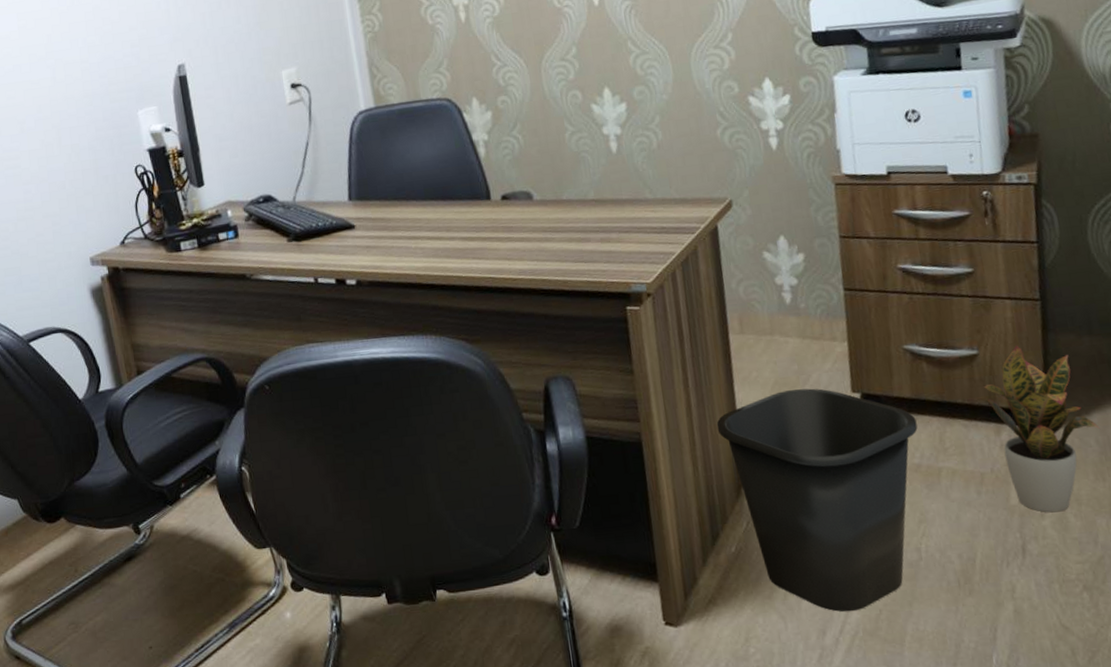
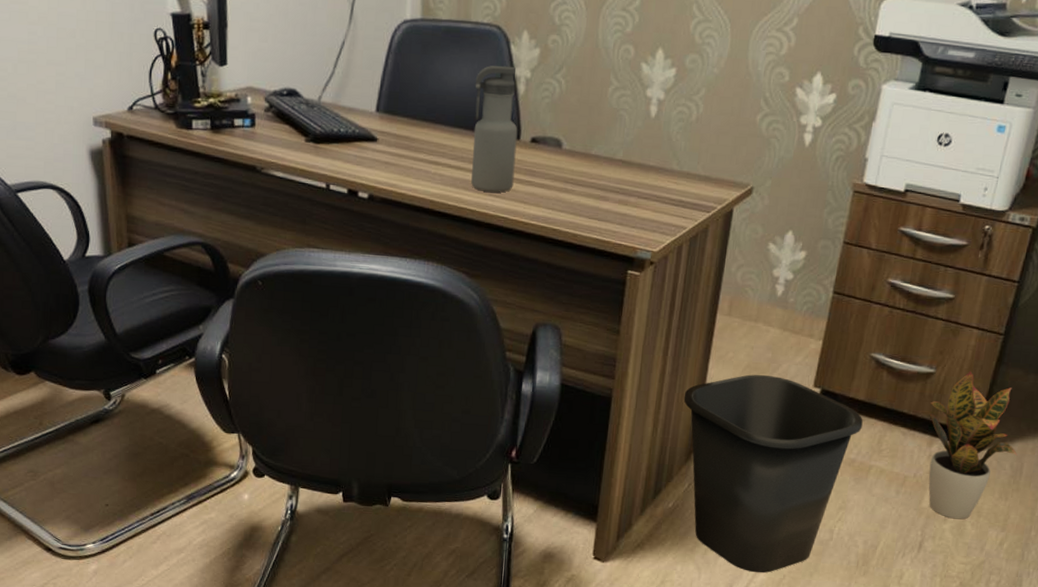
water bottle: none [436,132,494,256] -> present [471,65,518,193]

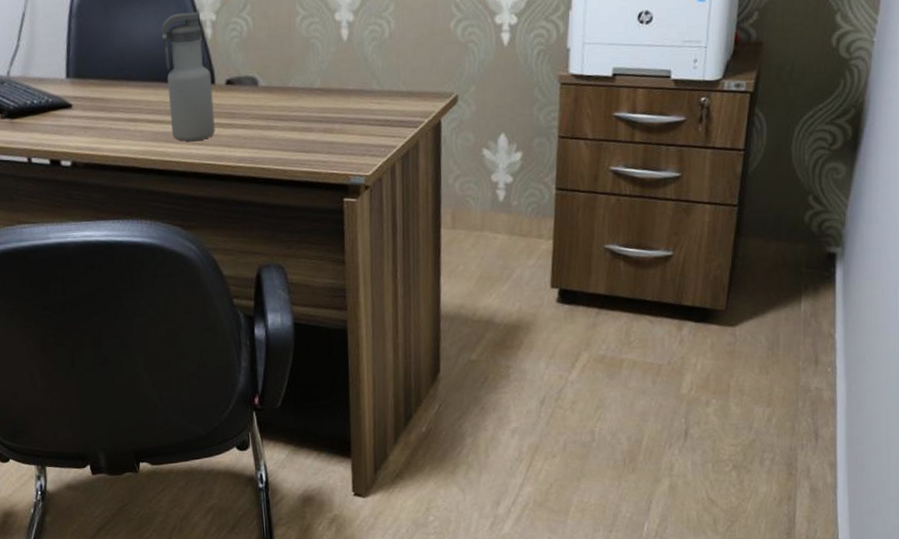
waste bin: present [683,374,863,573] -> none [420,283,607,486]
potted plant: present [928,371,1018,520] -> none [674,248,772,402]

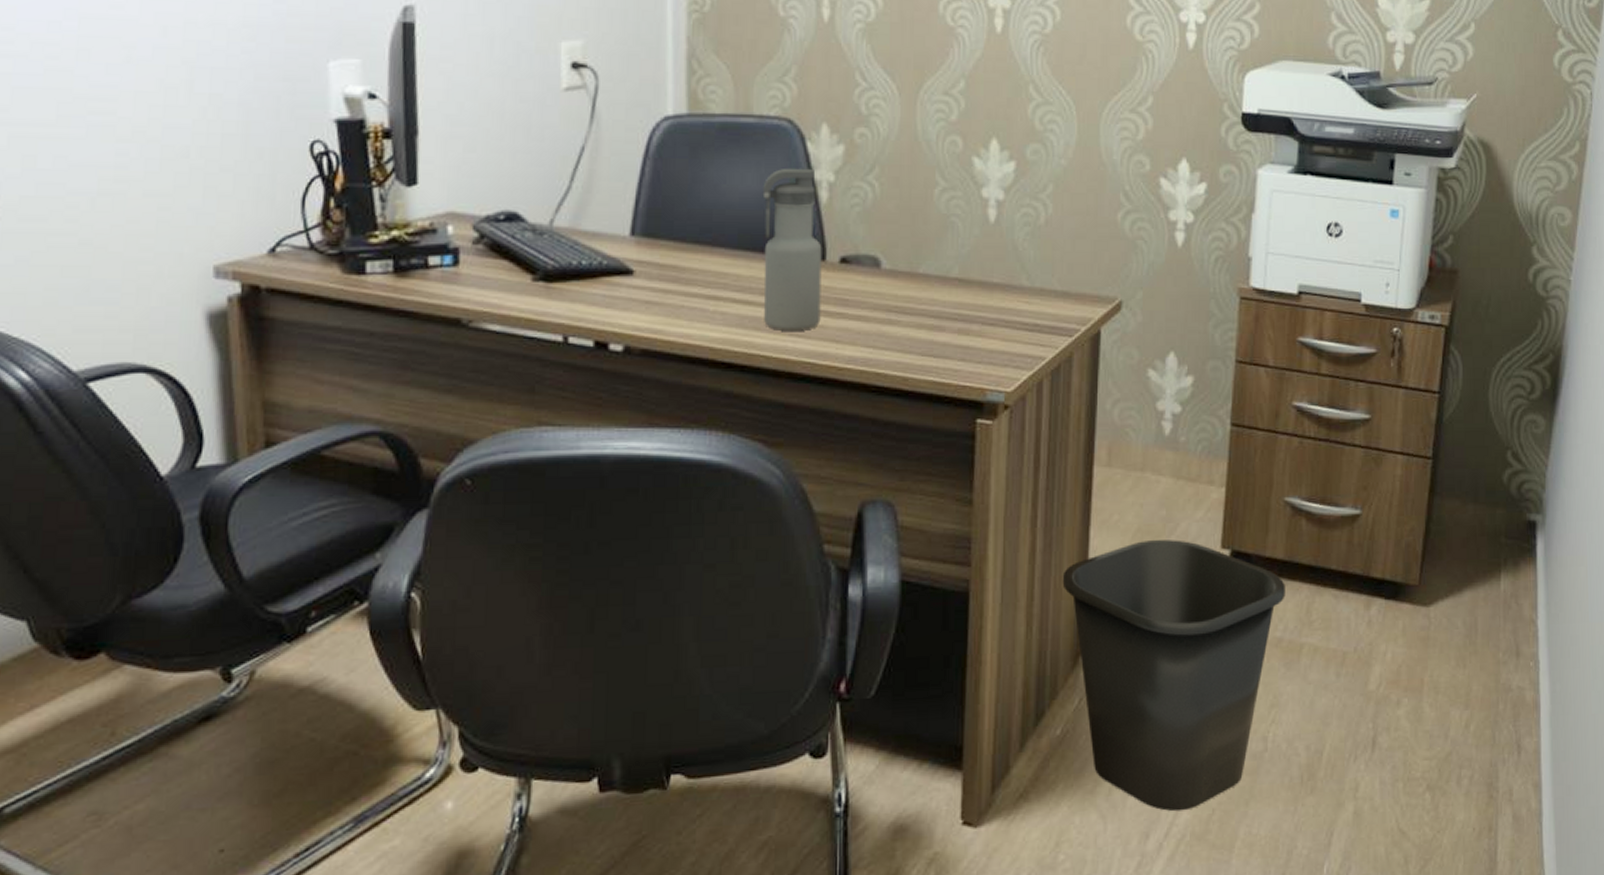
waste bin: none [420,283,607,486] -> present [1062,539,1285,812]

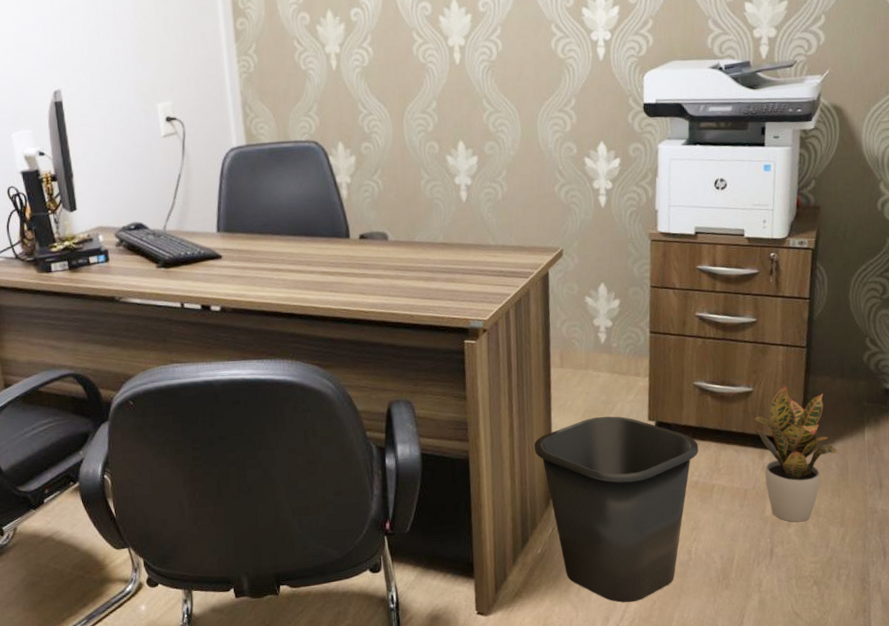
water bottle: present [762,168,822,331] -> none [302,175,350,289]
potted plant: none [1361,507,1469,701] -> present [755,384,841,523]

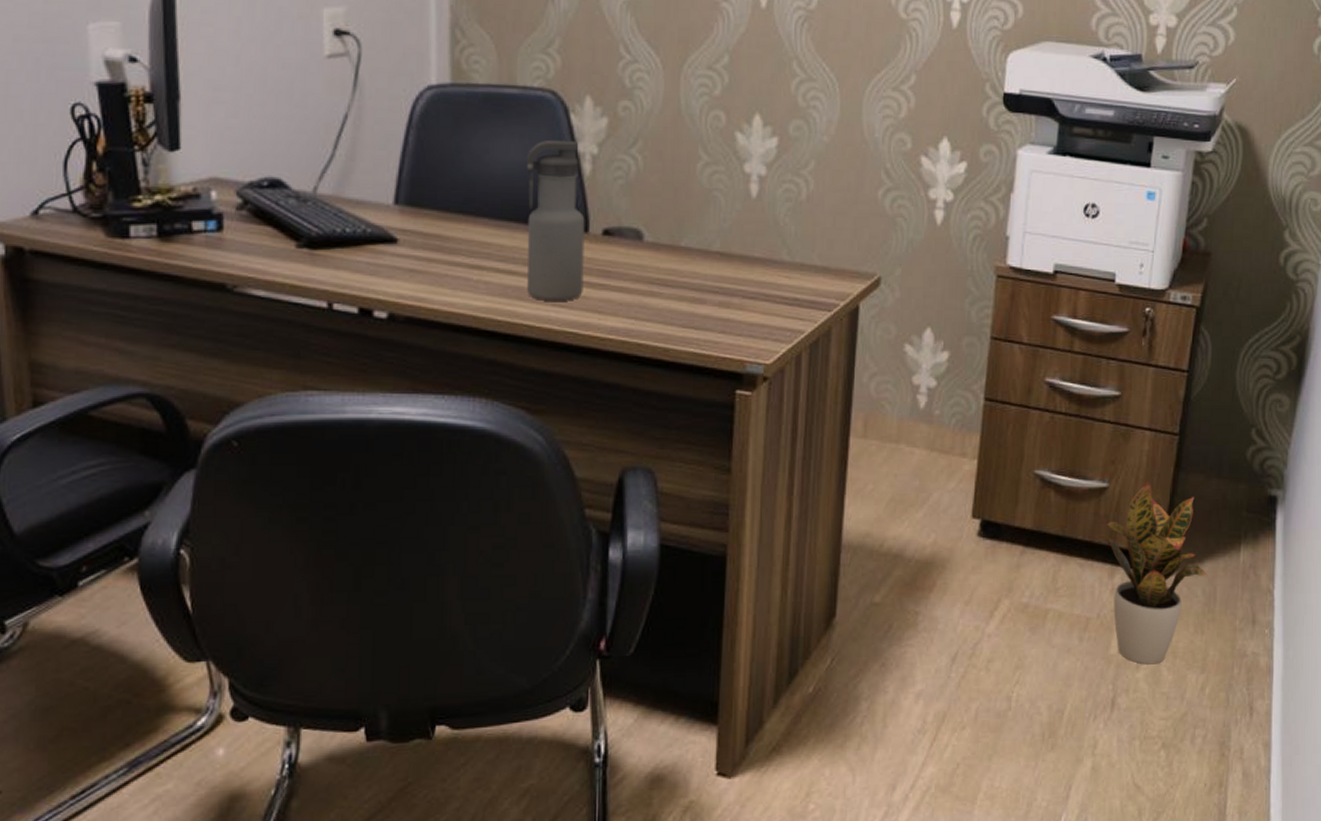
water bottle: none [302,175,350,289] -> present [526,139,585,301]
waste bin: present [534,416,699,603] -> none [817,508,1033,765]

